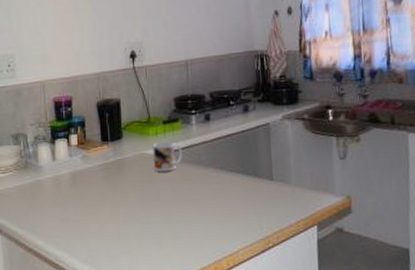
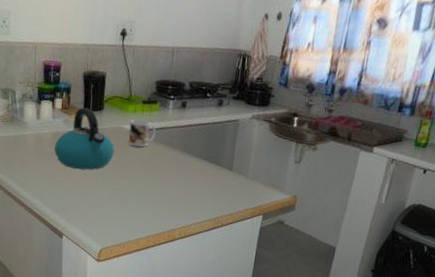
kettle: none [75,139,140,208] -> present [54,107,115,170]

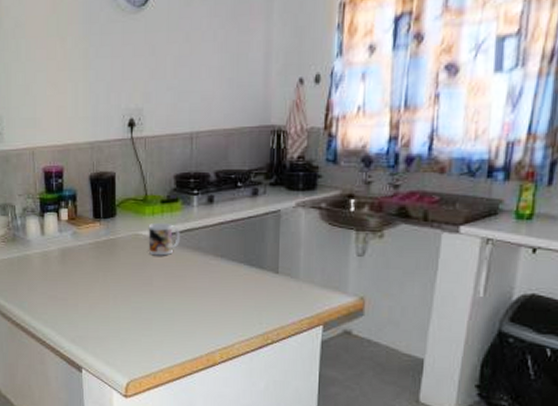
kettle: present [54,107,115,170] -> none [64,216,133,289]

